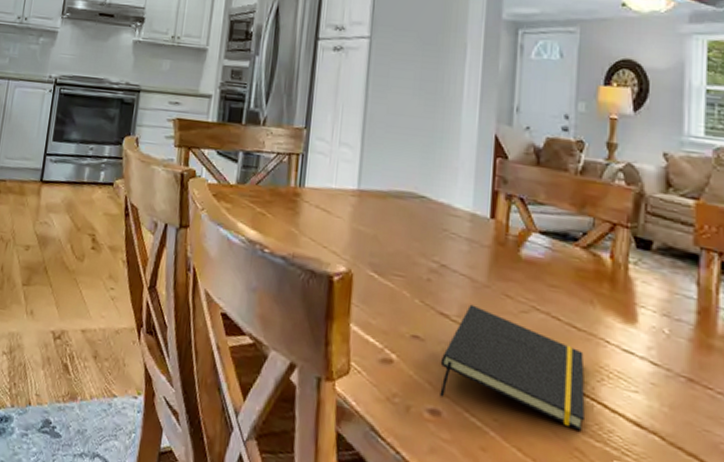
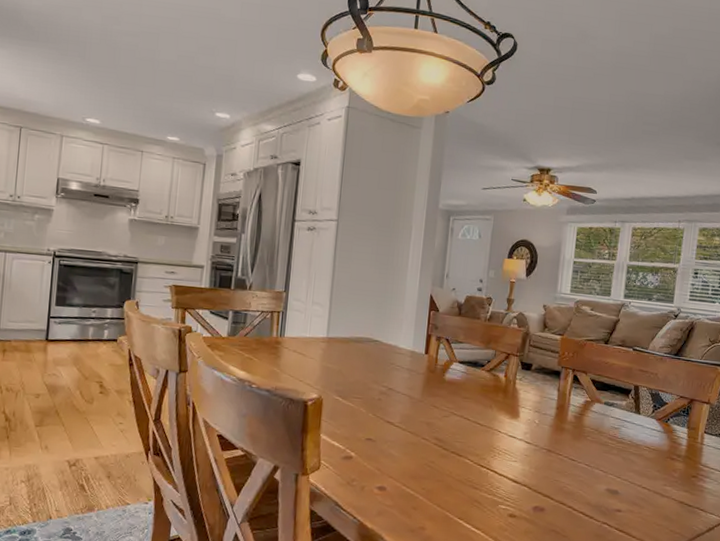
notepad: present [439,304,585,432] -> none [385,414,484,490]

